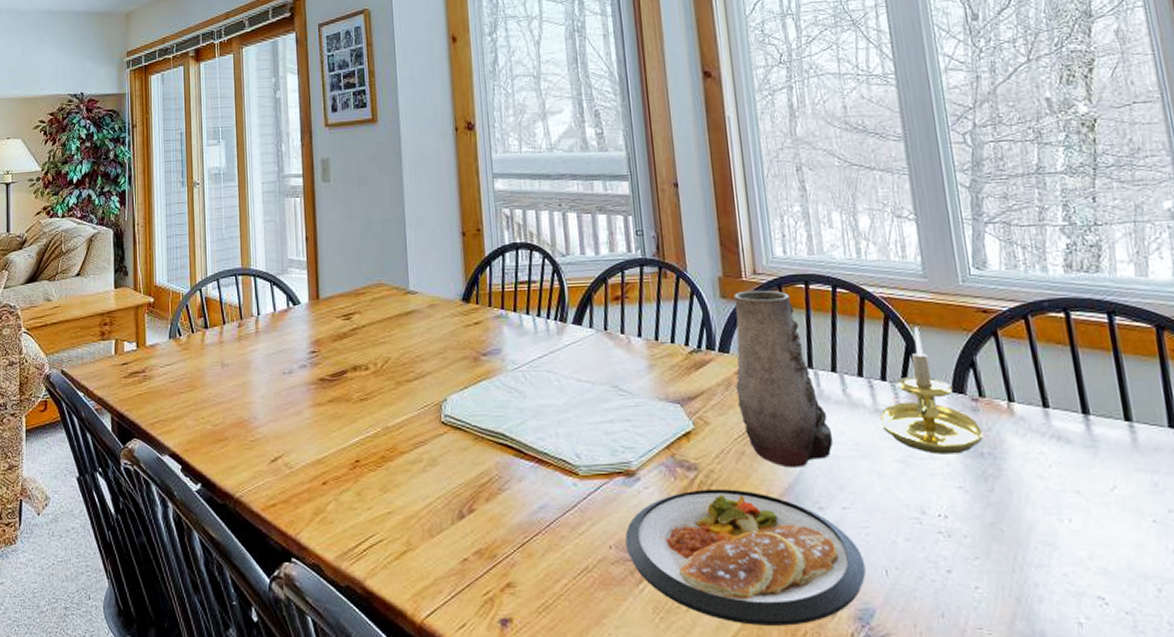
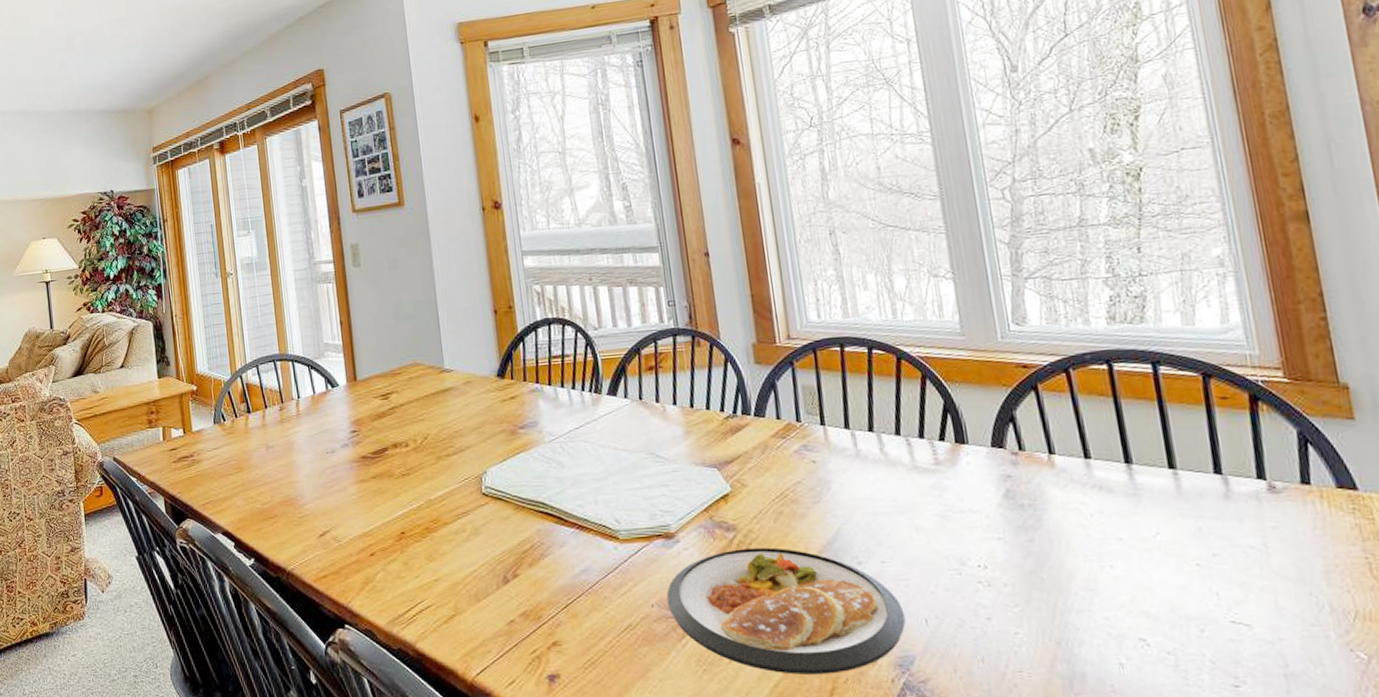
vase: present [734,290,834,468] -> none [768,354,872,525]
candle holder: present [879,327,984,454] -> none [917,384,1024,508]

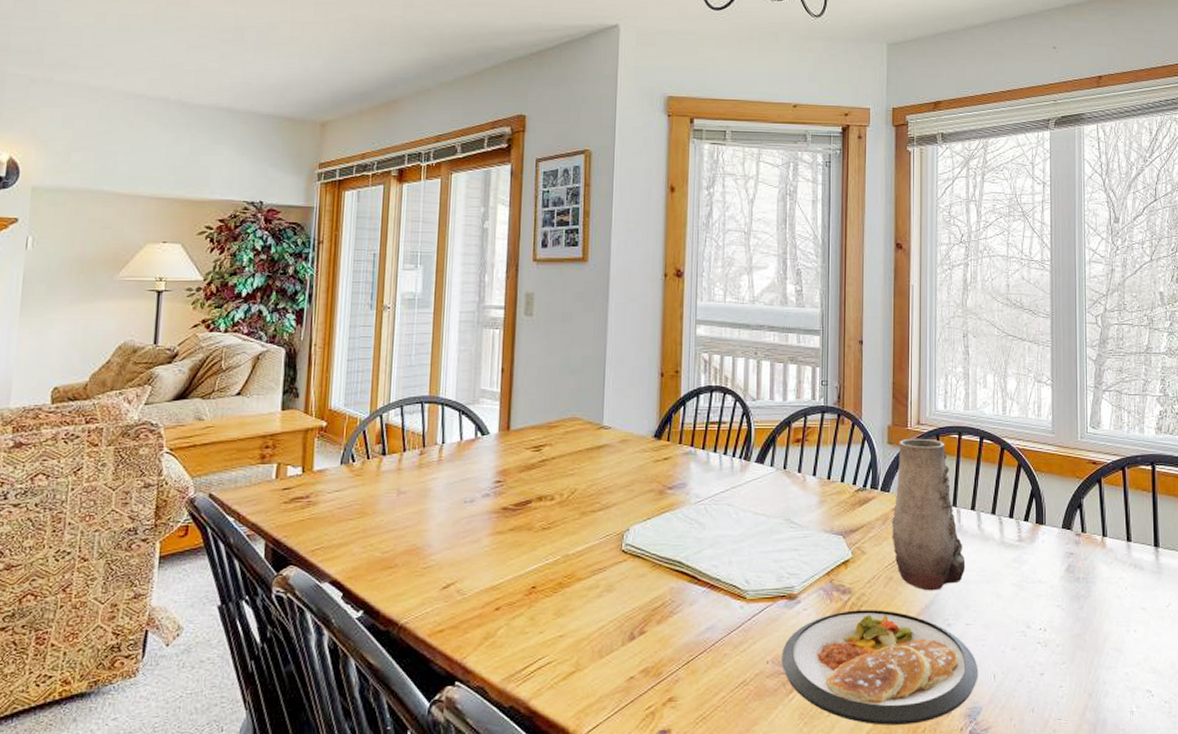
vase: none [768,354,872,525] -> present [892,438,966,591]

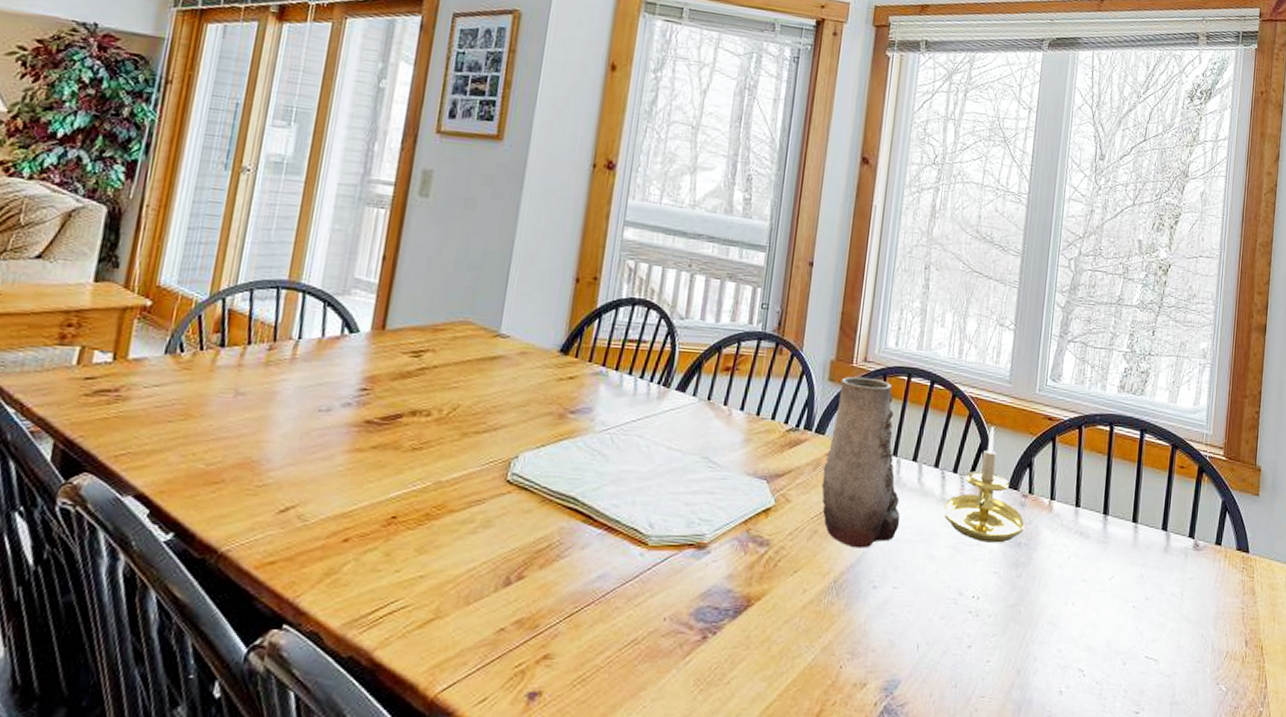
dish: present [781,610,979,726] -> none [680,565,902,696]
candle holder: none [1003,474,1081,579] -> present [942,427,1024,543]

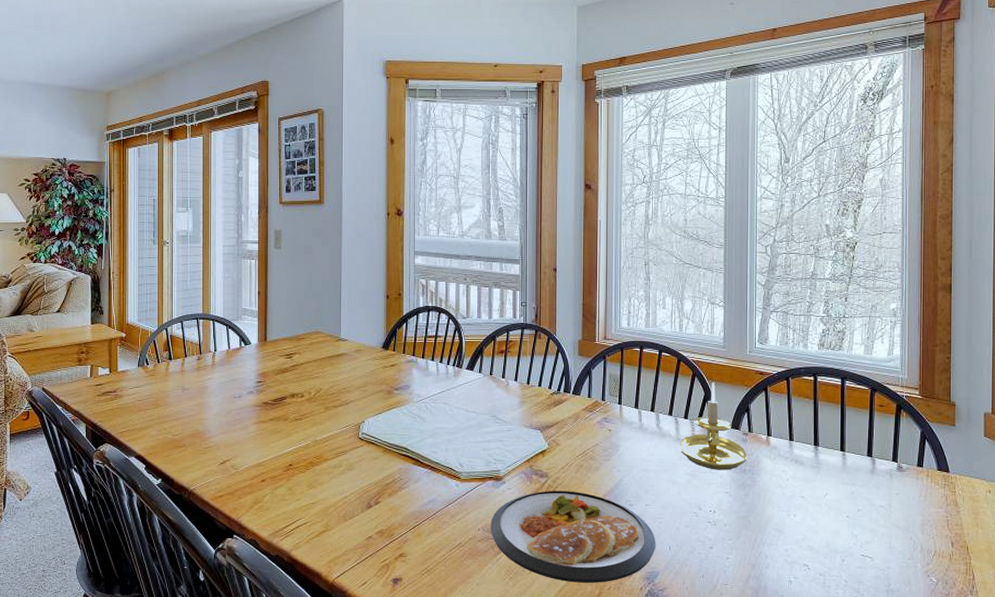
dish: none [680,565,902,696] -> present [490,491,656,583]
vase: present [821,376,901,548] -> none [582,351,646,477]

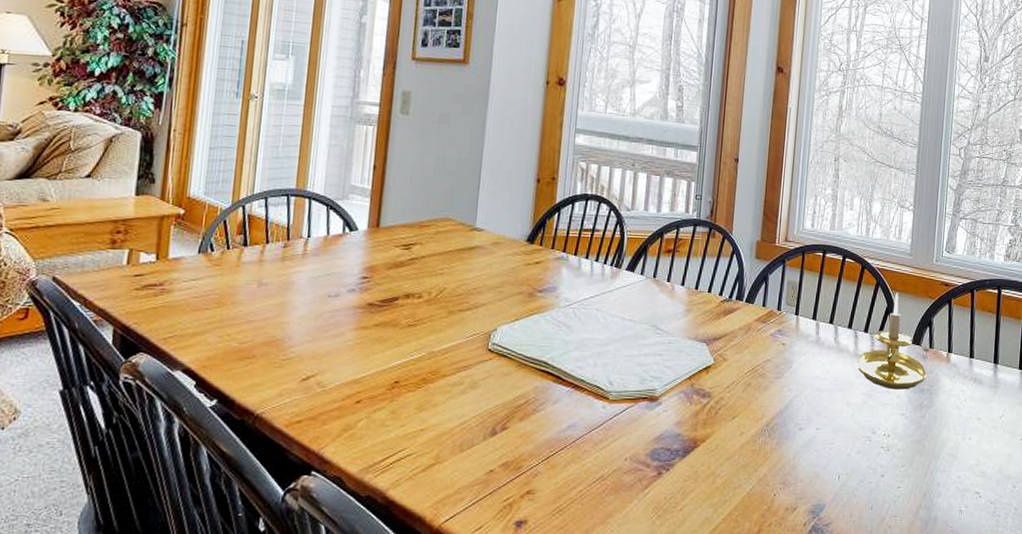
dish: present [490,491,656,583] -> none [639,413,825,520]

